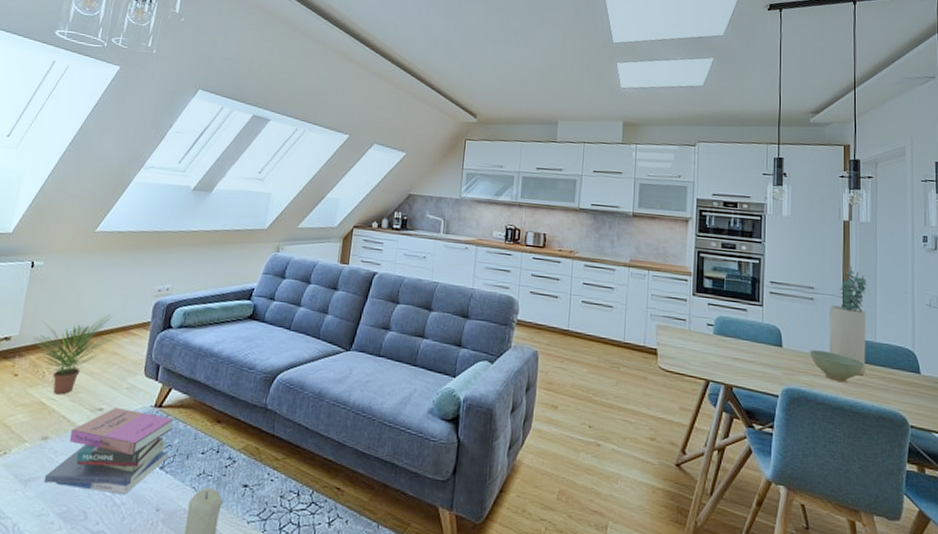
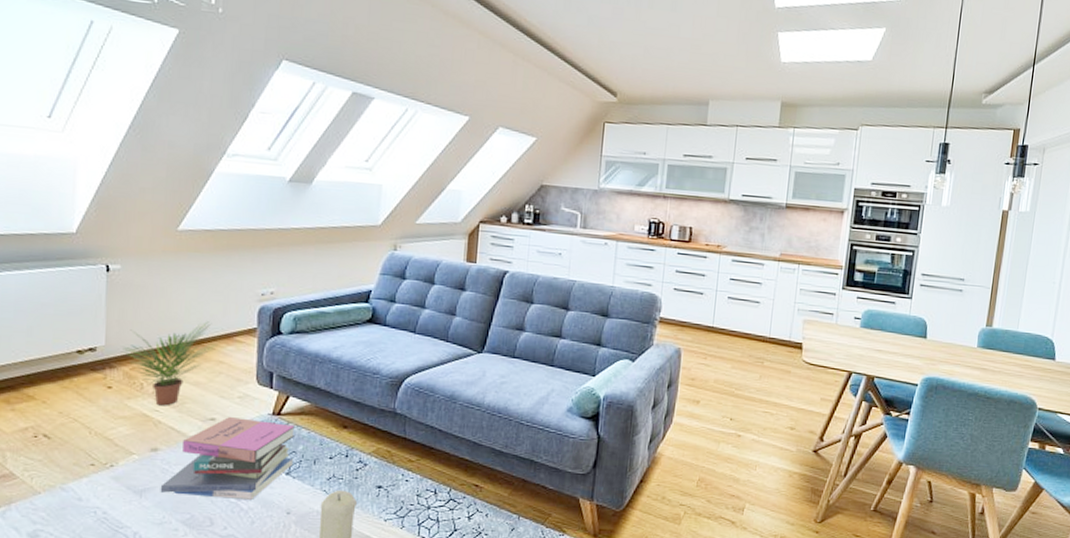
bowl: present [810,350,865,383] -> none [952,340,1004,371]
vase: present [828,265,867,376] -> none [971,256,1018,364]

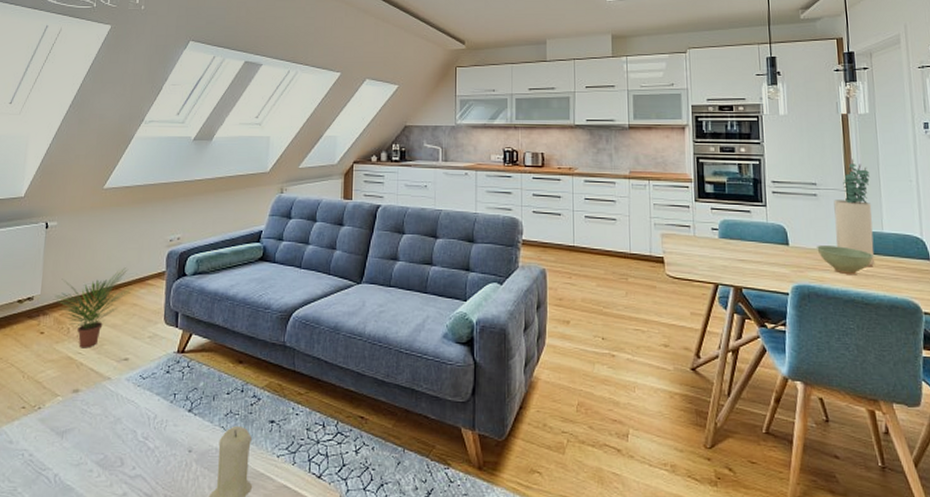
books: present [160,416,295,500] -> none [78,355,197,438]
bowl: none [952,340,1004,371] -> present [817,246,874,275]
vase: none [971,256,1018,364] -> present [833,158,875,267]

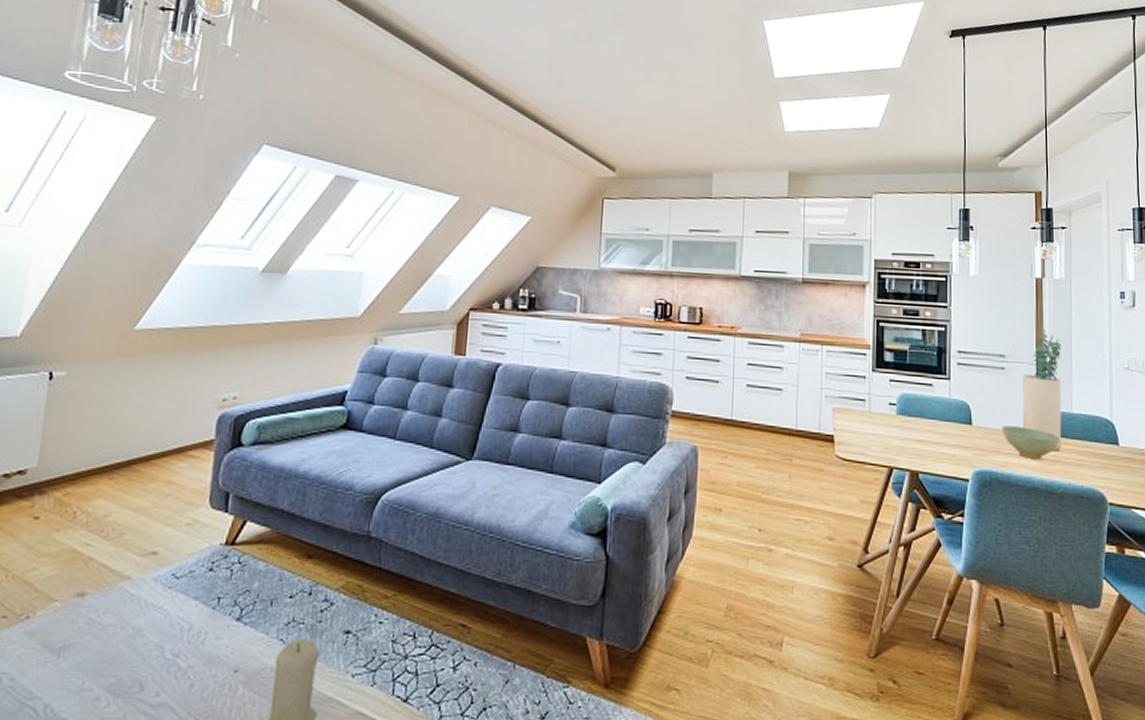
potted plant: present [54,267,132,349] -> none [57,434,167,539]

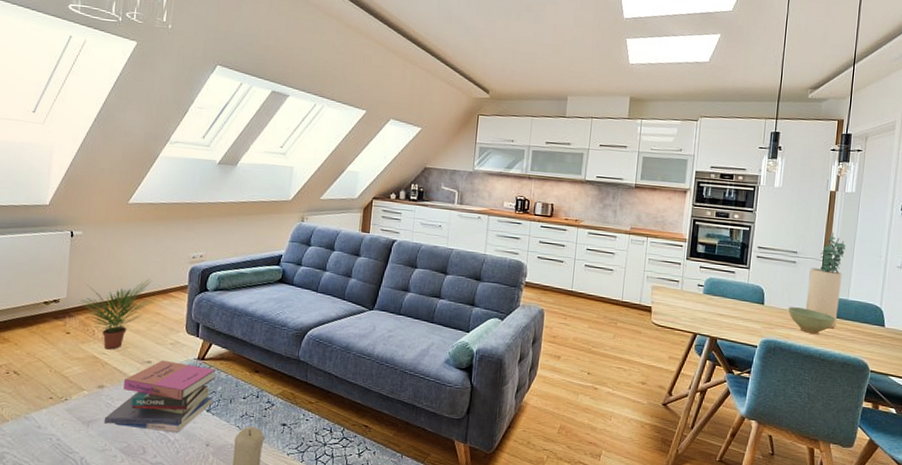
potted plant: none [57,434,167,539] -> present [80,279,156,350]
books: none [82,548,251,655] -> present [103,359,216,432]

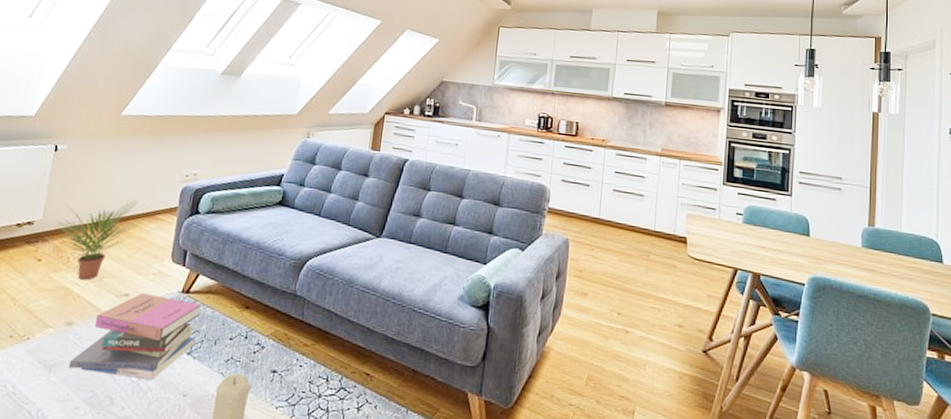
bowl: present [788,307,836,335] -> none [836,239,889,272]
vase: present [805,232,846,329] -> none [855,156,894,265]

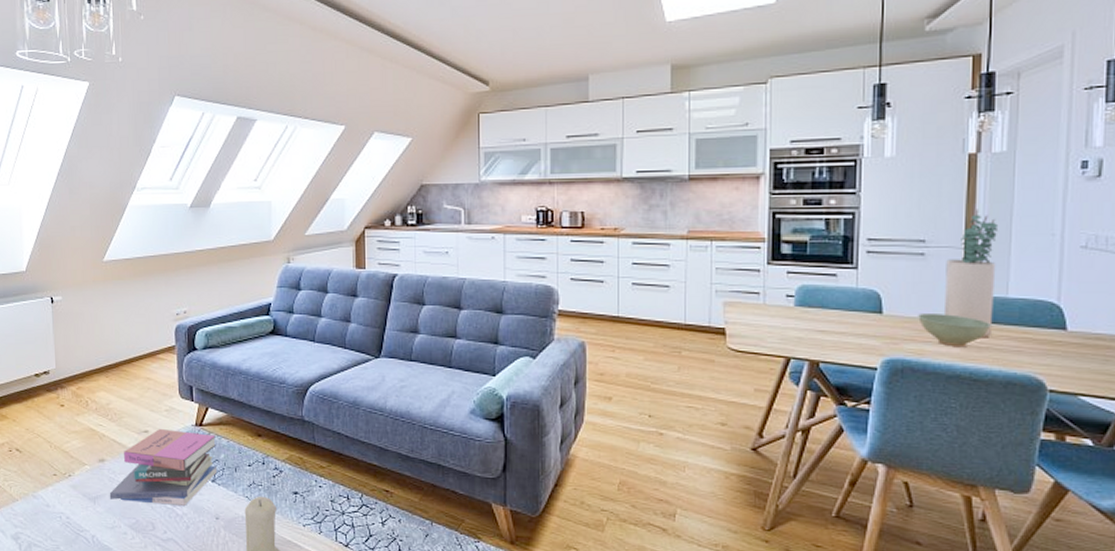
potted plant: present [56,199,141,280] -> none [69,342,144,421]
bowl: none [836,239,889,272] -> present [918,314,991,348]
vase: none [855,156,894,265] -> present [943,209,999,338]

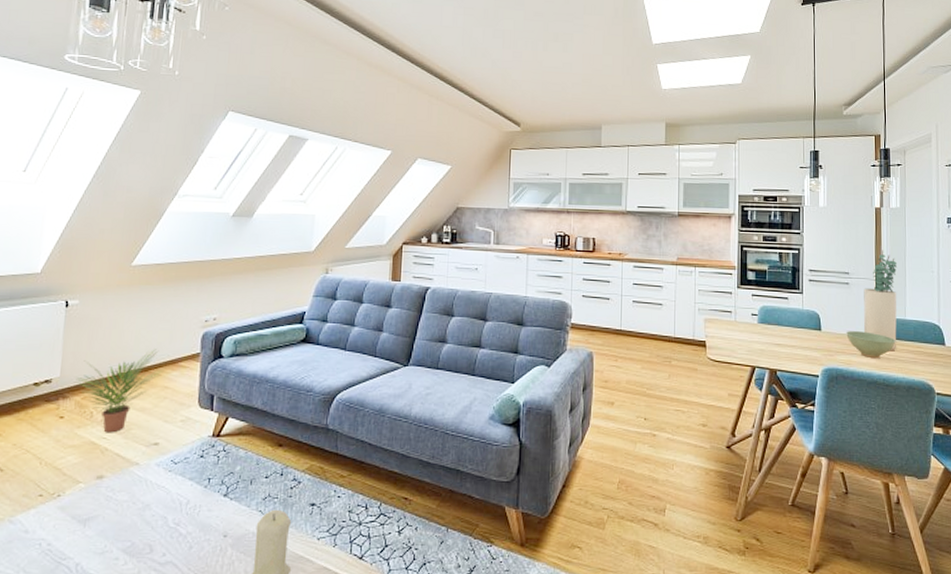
potted plant: none [69,342,144,421] -> present [76,349,163,433]
books: present [109,428,217,506] -> none [103,440,233,524]

